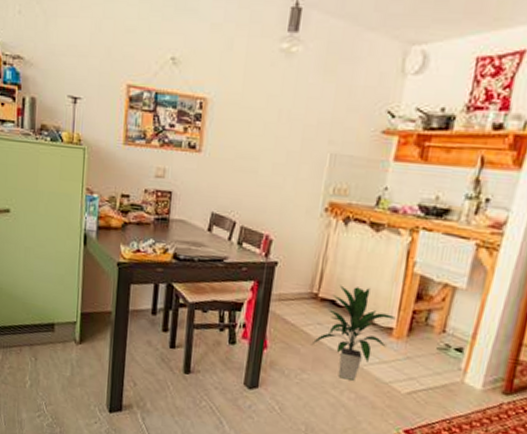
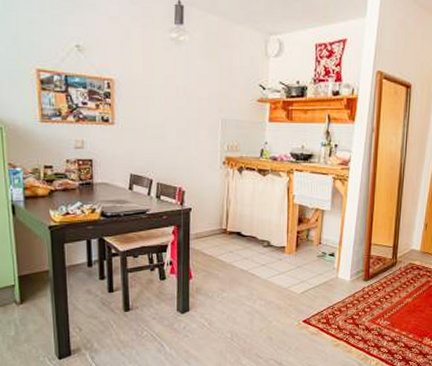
indoor plant: present [311,285,396,381] -> none [226,219,286,291]

